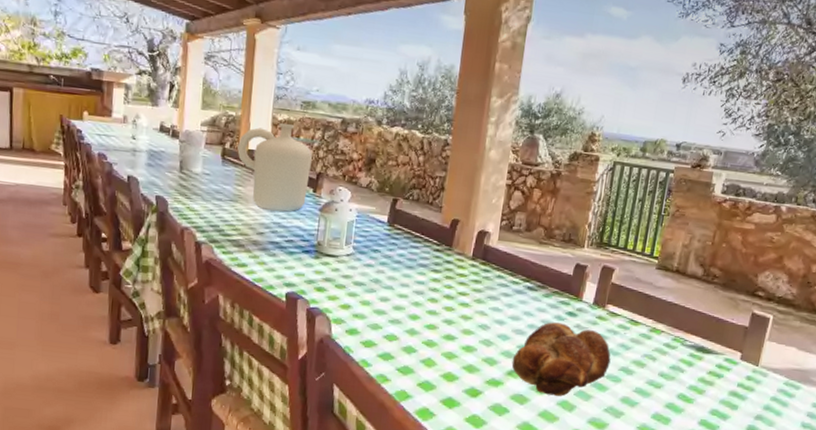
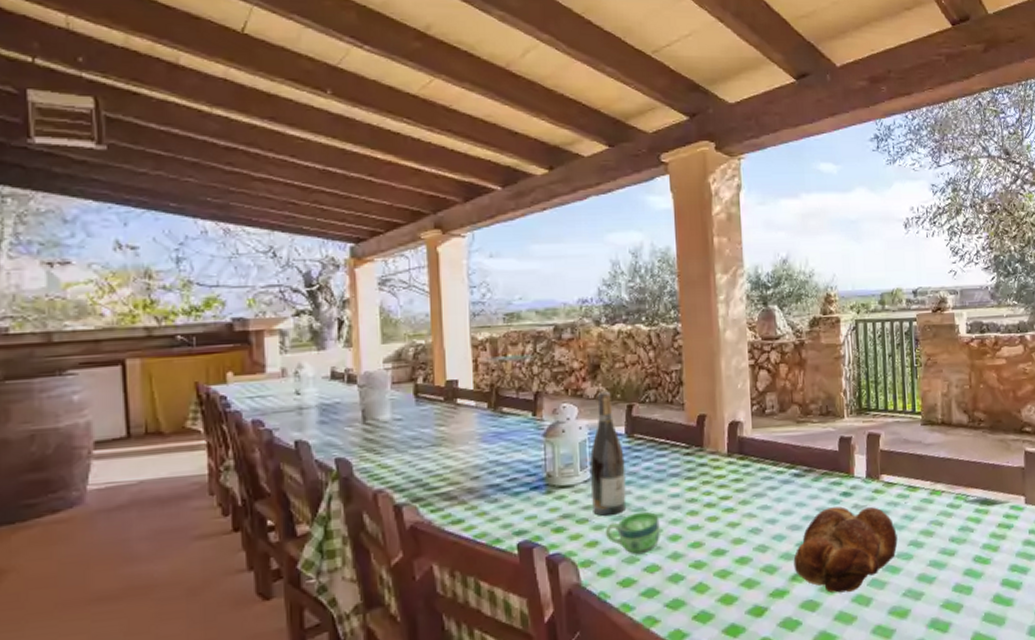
water jug: present [236,123,313,213] -> none [431,341,527,449]
wine bottle: none [350,182,384,287] -> present [589,391,627,516]
cup: none [358,289,404,325] -> present [606,511,660,555]

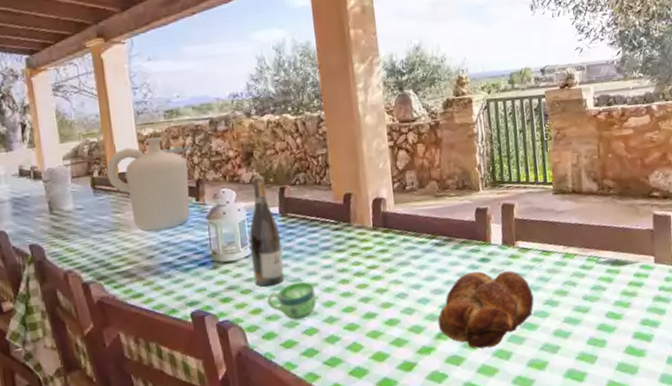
water jug: none [431,341,527,449] -> present [105,136,191,232]

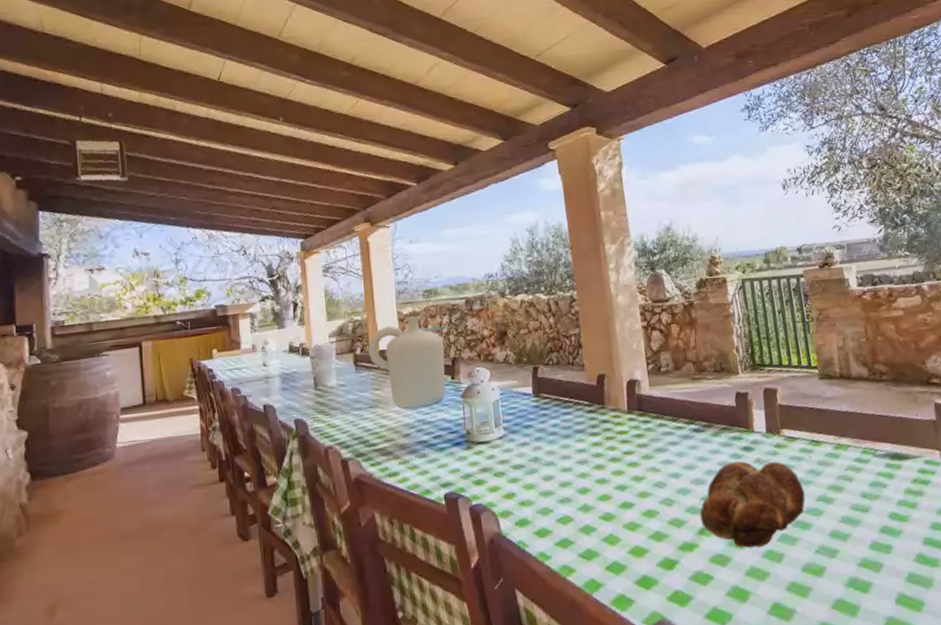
wine bottle: present [249,176,284,287] -> none [502,355,538,470]
cup: present [267,281,316,320] -> none [521,465,571,507]

